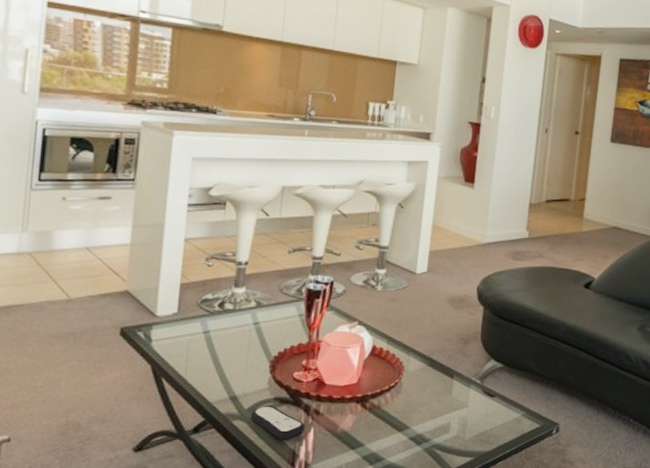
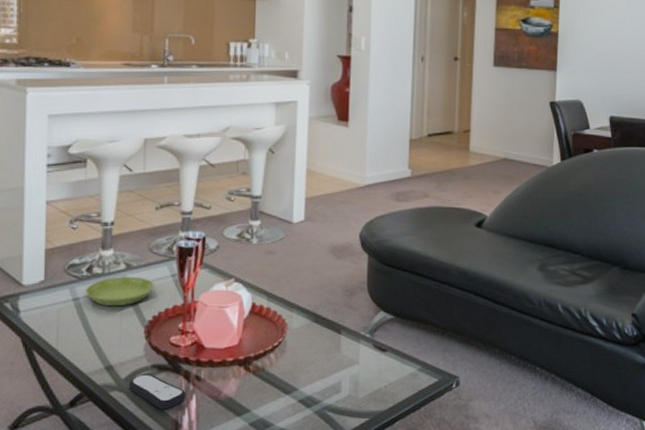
saucer: none [216,313,282,341] -> present [85,276,154,307]

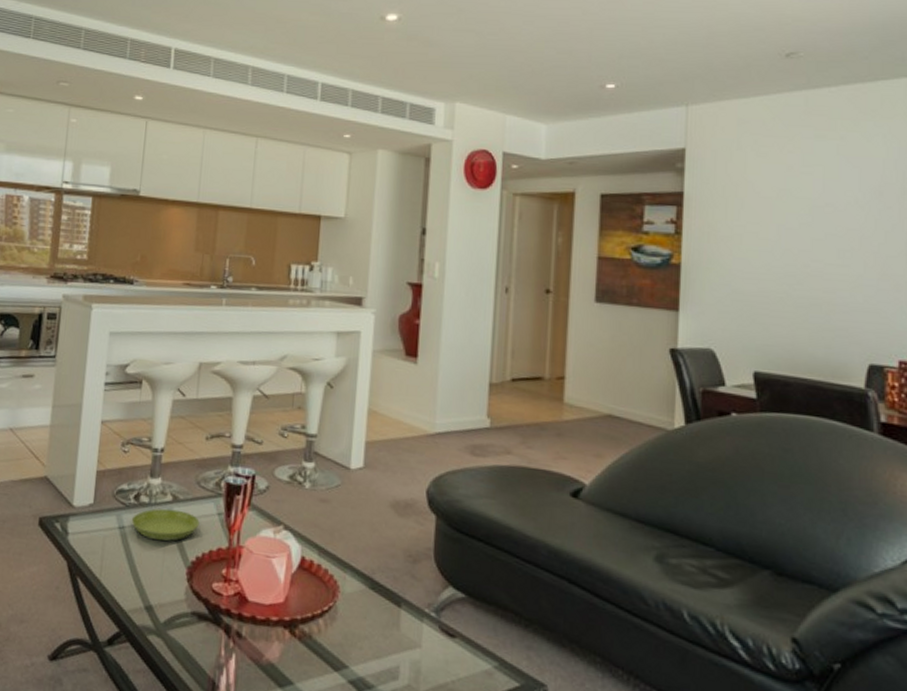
remote control: present [128,374,186,410] -> none [166,620,226,666]

